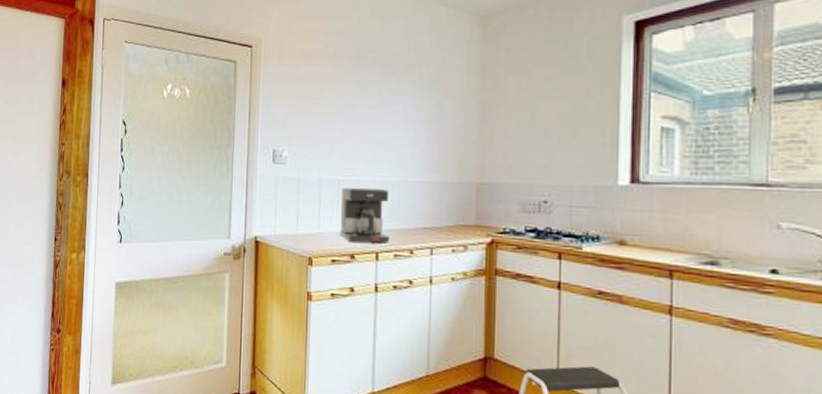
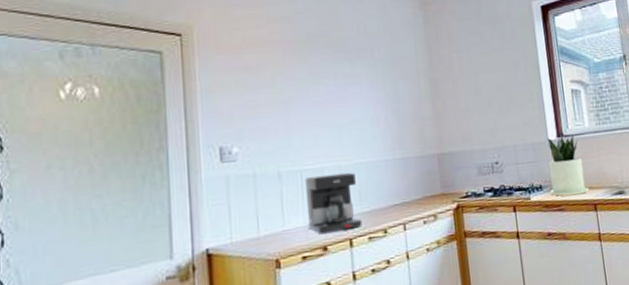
planter: none [608,181,666,255] -> present [547,135,589,196]

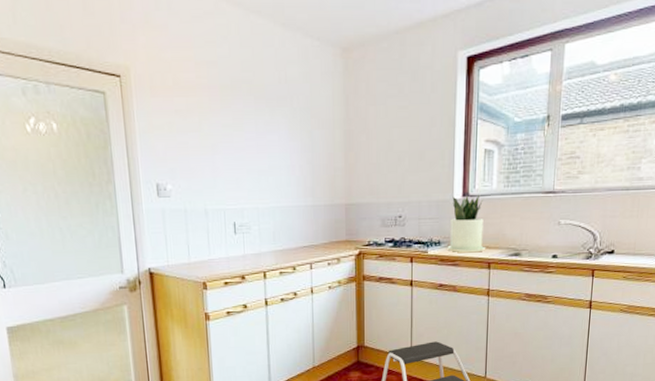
coffee maker: present [304,172,362,235] -> none [227,214,275,266]

